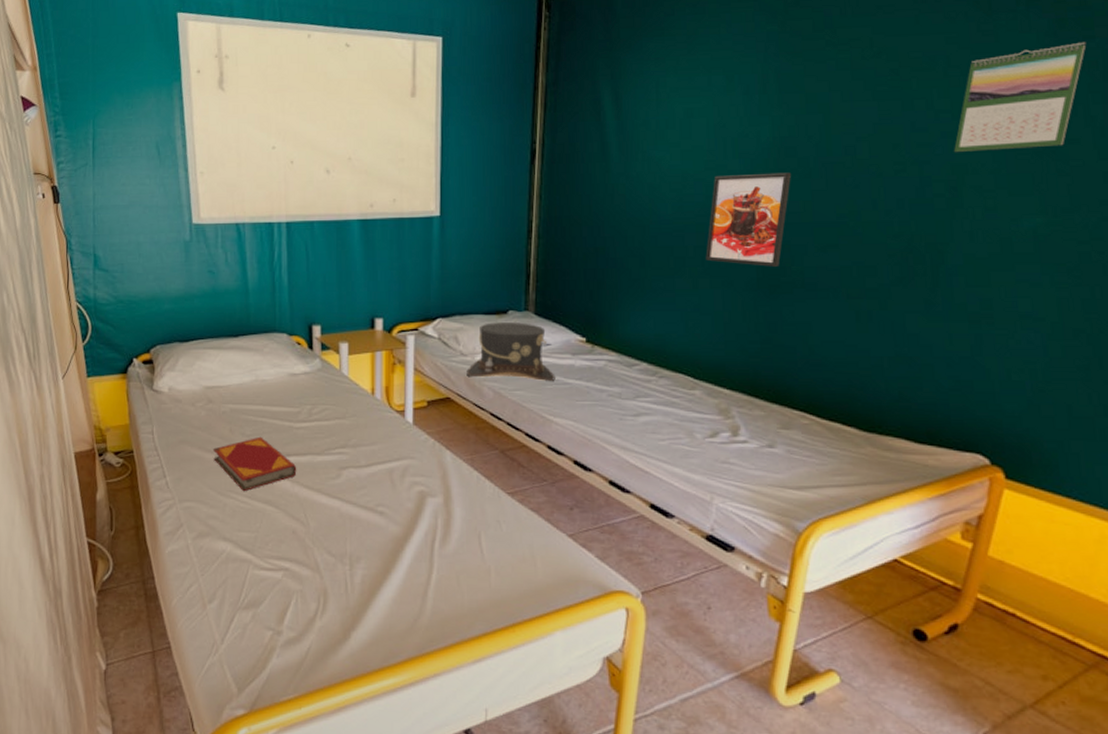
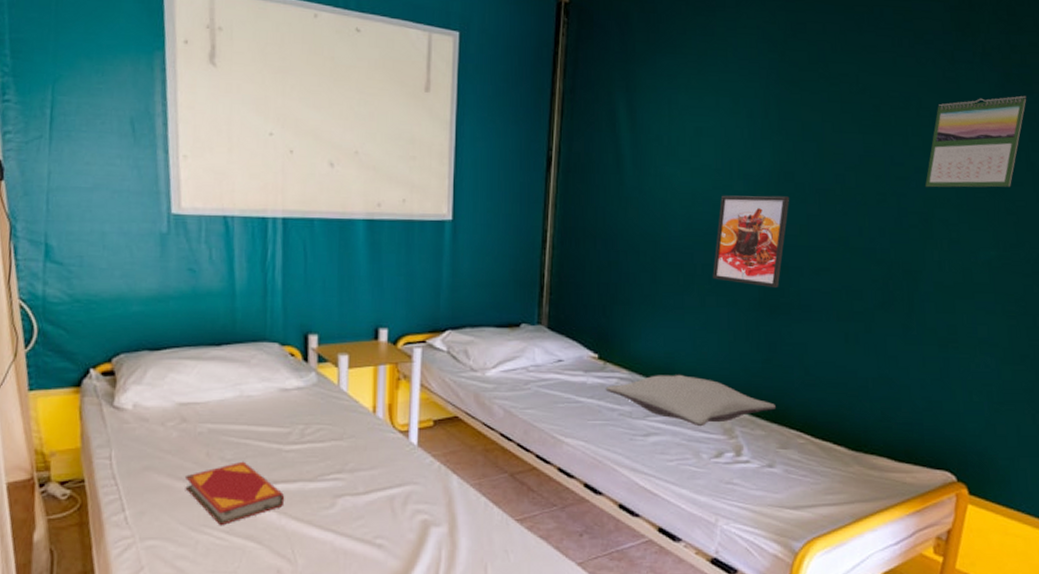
hat: present [467,322,555,381] -> none [476,336,567,399]
pillow: none [593,355,776,407] -> present [605,374,776,427]

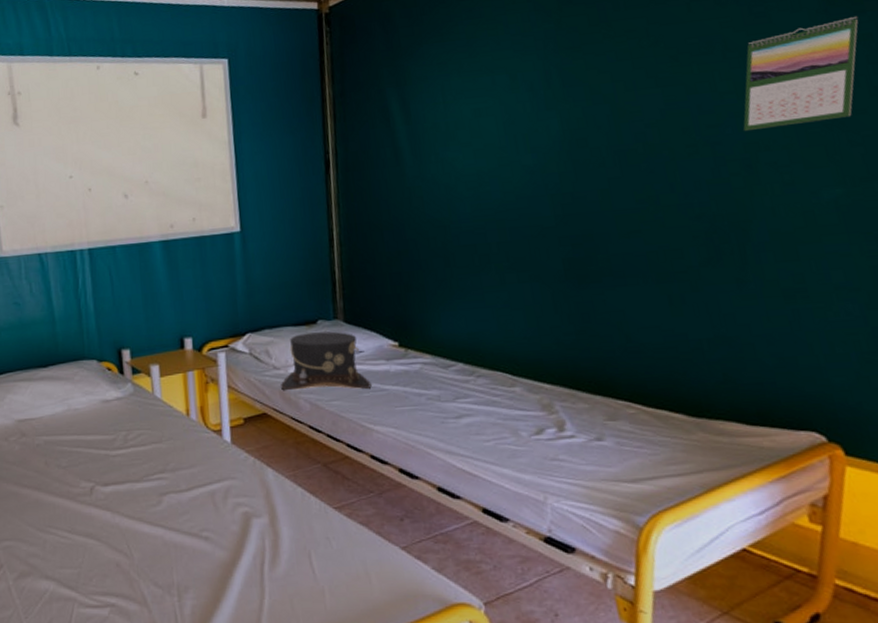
hardback book: present [184,461,285,526] -> none [28,467,117,527]
hat: none [476,336,567,399] -> present [281,331,372,390]
pillow: present [605,374,776,427] -> none [409,353,597,405]
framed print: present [712,195,789,287] -> none [509,163,586,257]

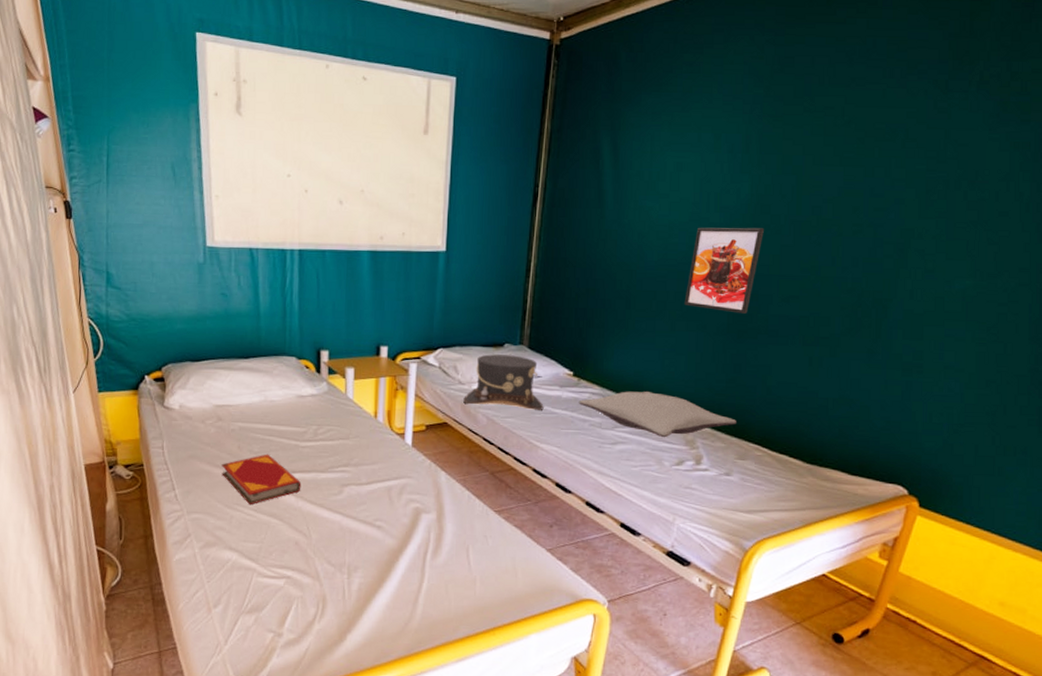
hardback book: none [28,467,117,527] -> present [221,454,301,505]
pillow: none [409,353,597,405] -> present [578,390,736,438]
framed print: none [509,163,586,257] -> present [684,227,764,314]
calendar: present [743,16,859,131] -> none [905,124,1023,218]

